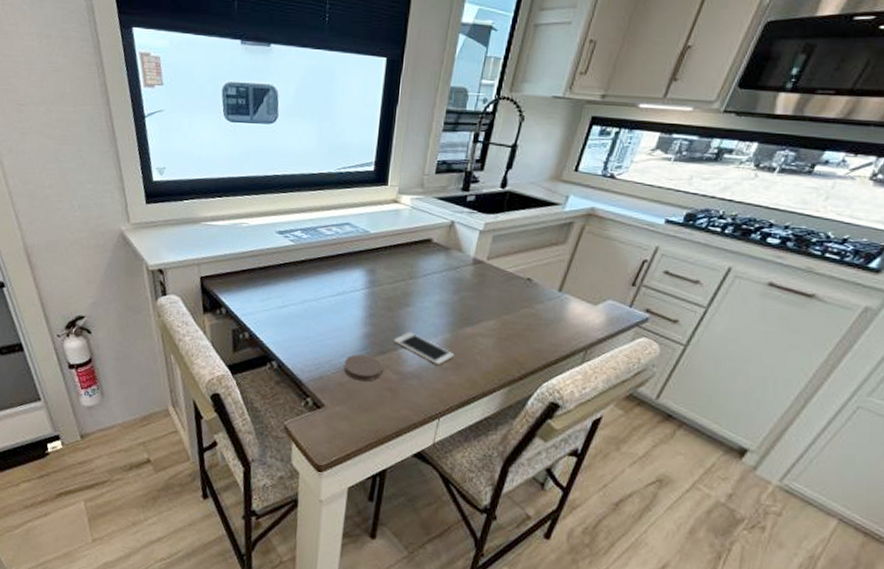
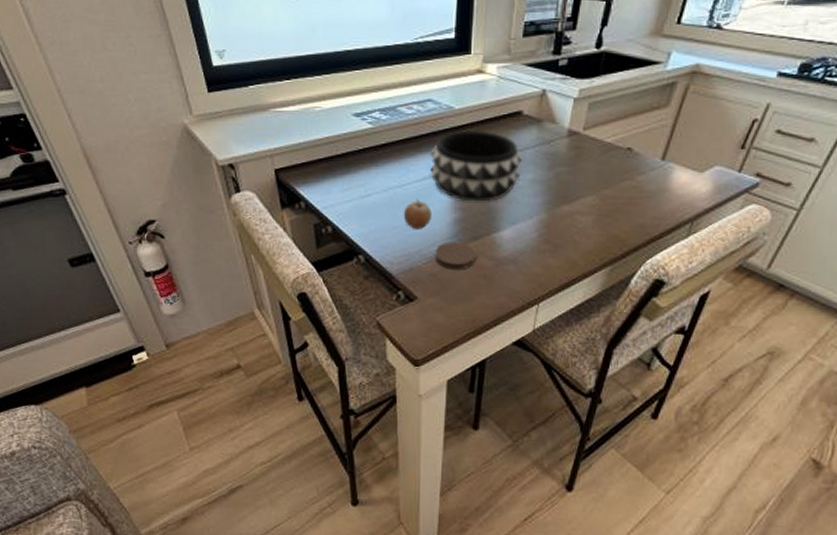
fruit: none [316,312,343,341] -> present [403,199,432,229]
decorative bowl: none [344,253,430,319] -> present [430,130,522,202]
cell phone: present [393,331,455,366] -> none [486,214,552,248]

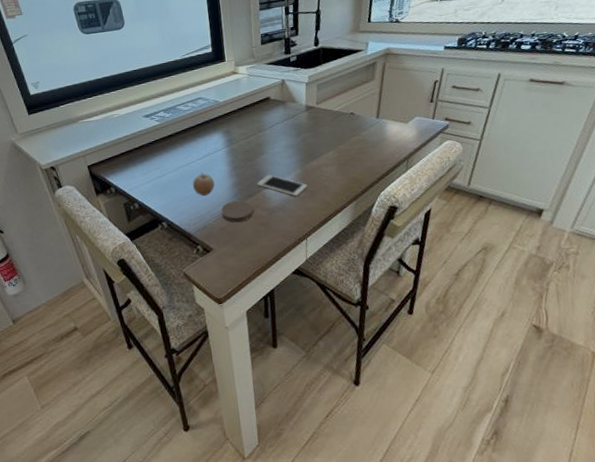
decorative bowl: present [430,130,522,202] -> none [206,114,276,169]
cell phone: none [486,214,552,248] -> present [256,174,308,197]

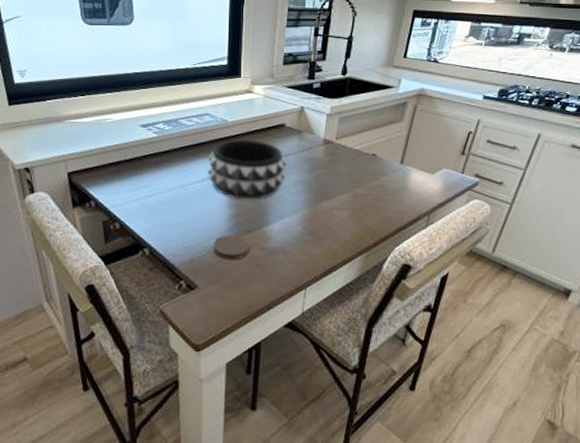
fruit: present [192,172,215,196] -> none [184,198,210,224]
decorative bowl: none [206,114,276,169] -> present [208,139,286,200]
cell phone: present [256,174,308,197] -> none [257,210,315,239]

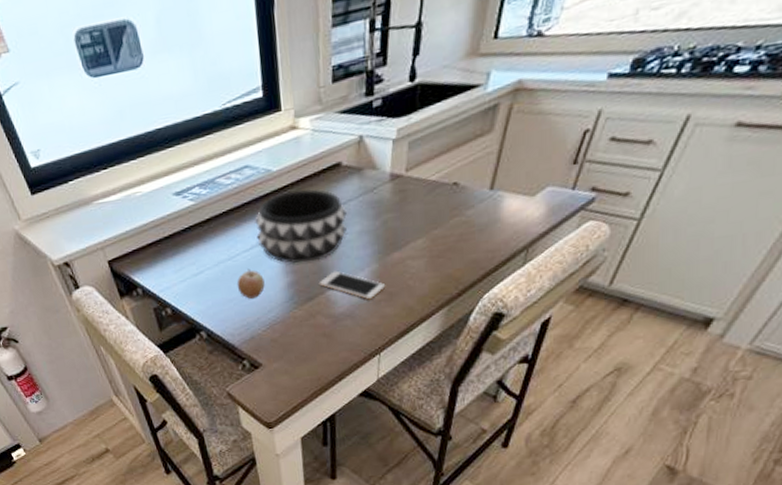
fruit: none [184,198,210,224] -> present [236,268,265,299]
coaster: present [213,235,250,260] -> none [272,304,313,333]
cell phone: none [257,210,315,239] -> present [319,270,386,300]

